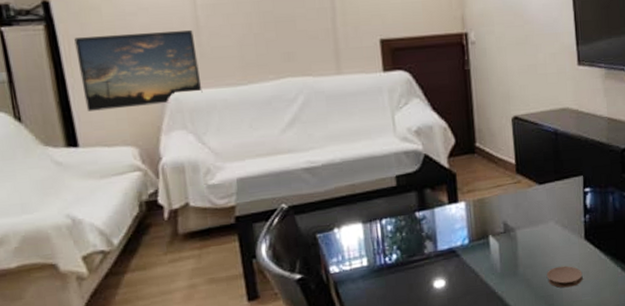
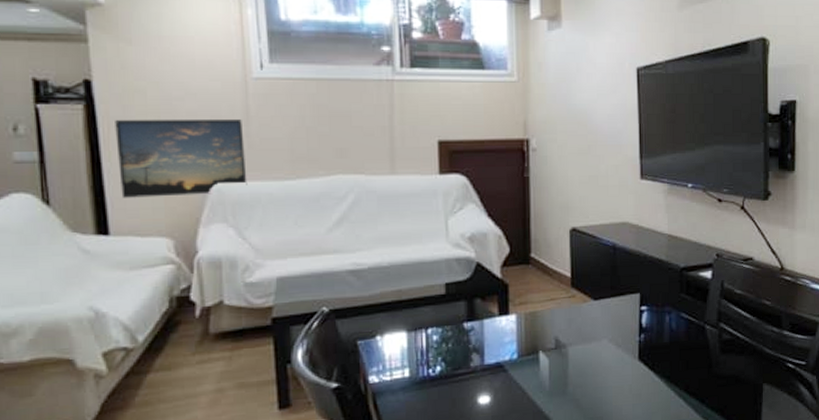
coaster: present [546,265,583,288] -> none [596,386,635,410]

